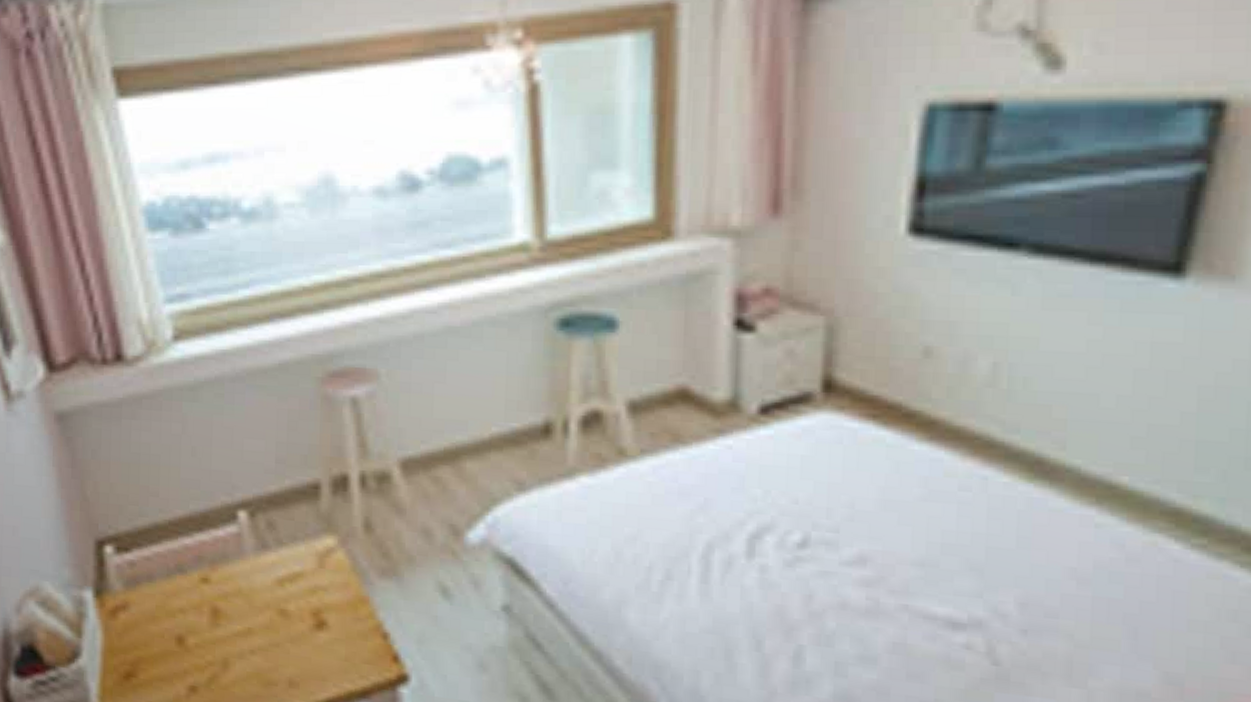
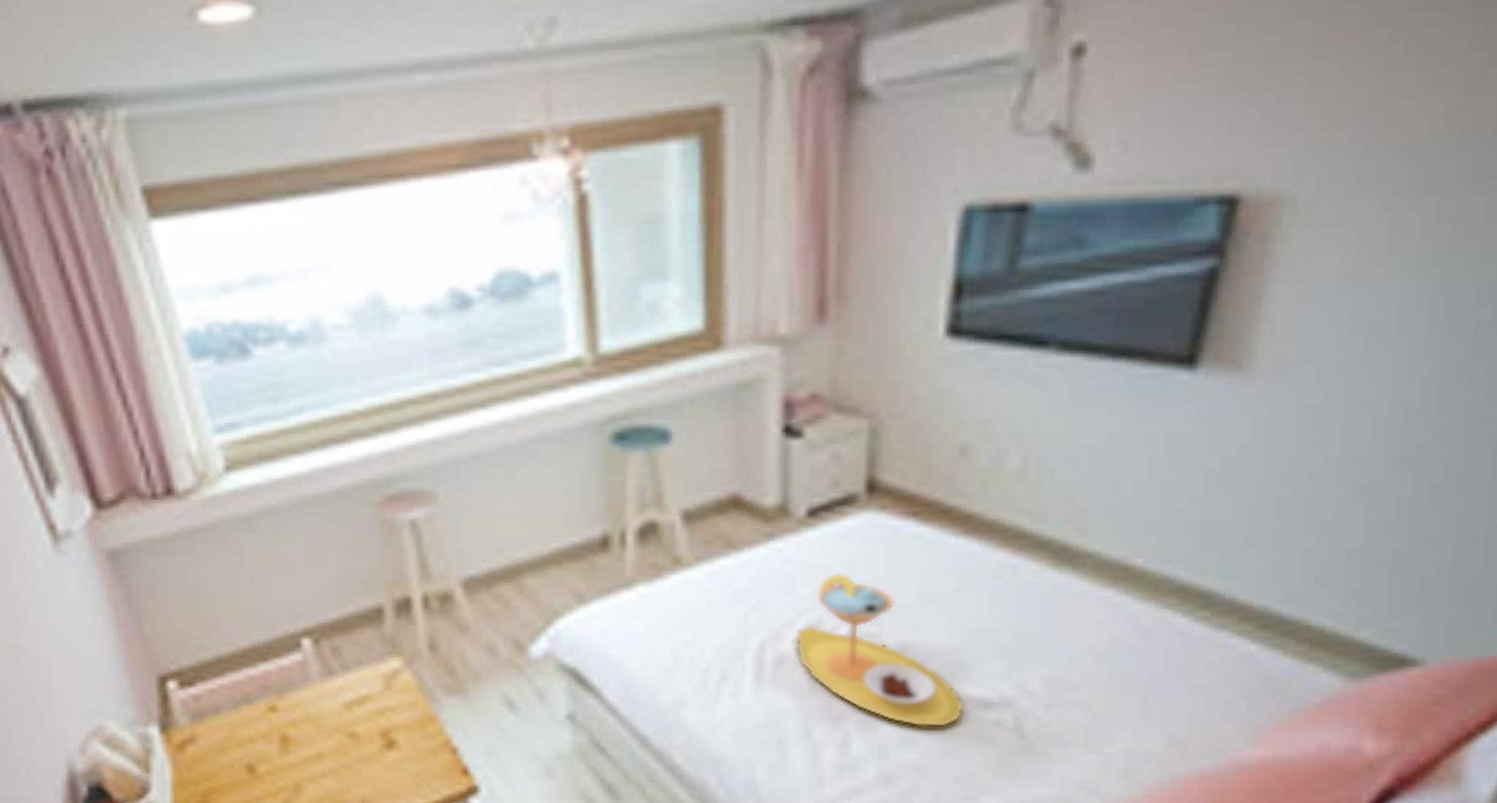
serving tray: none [745,473,930,647] -> present [795,572,964,728]

